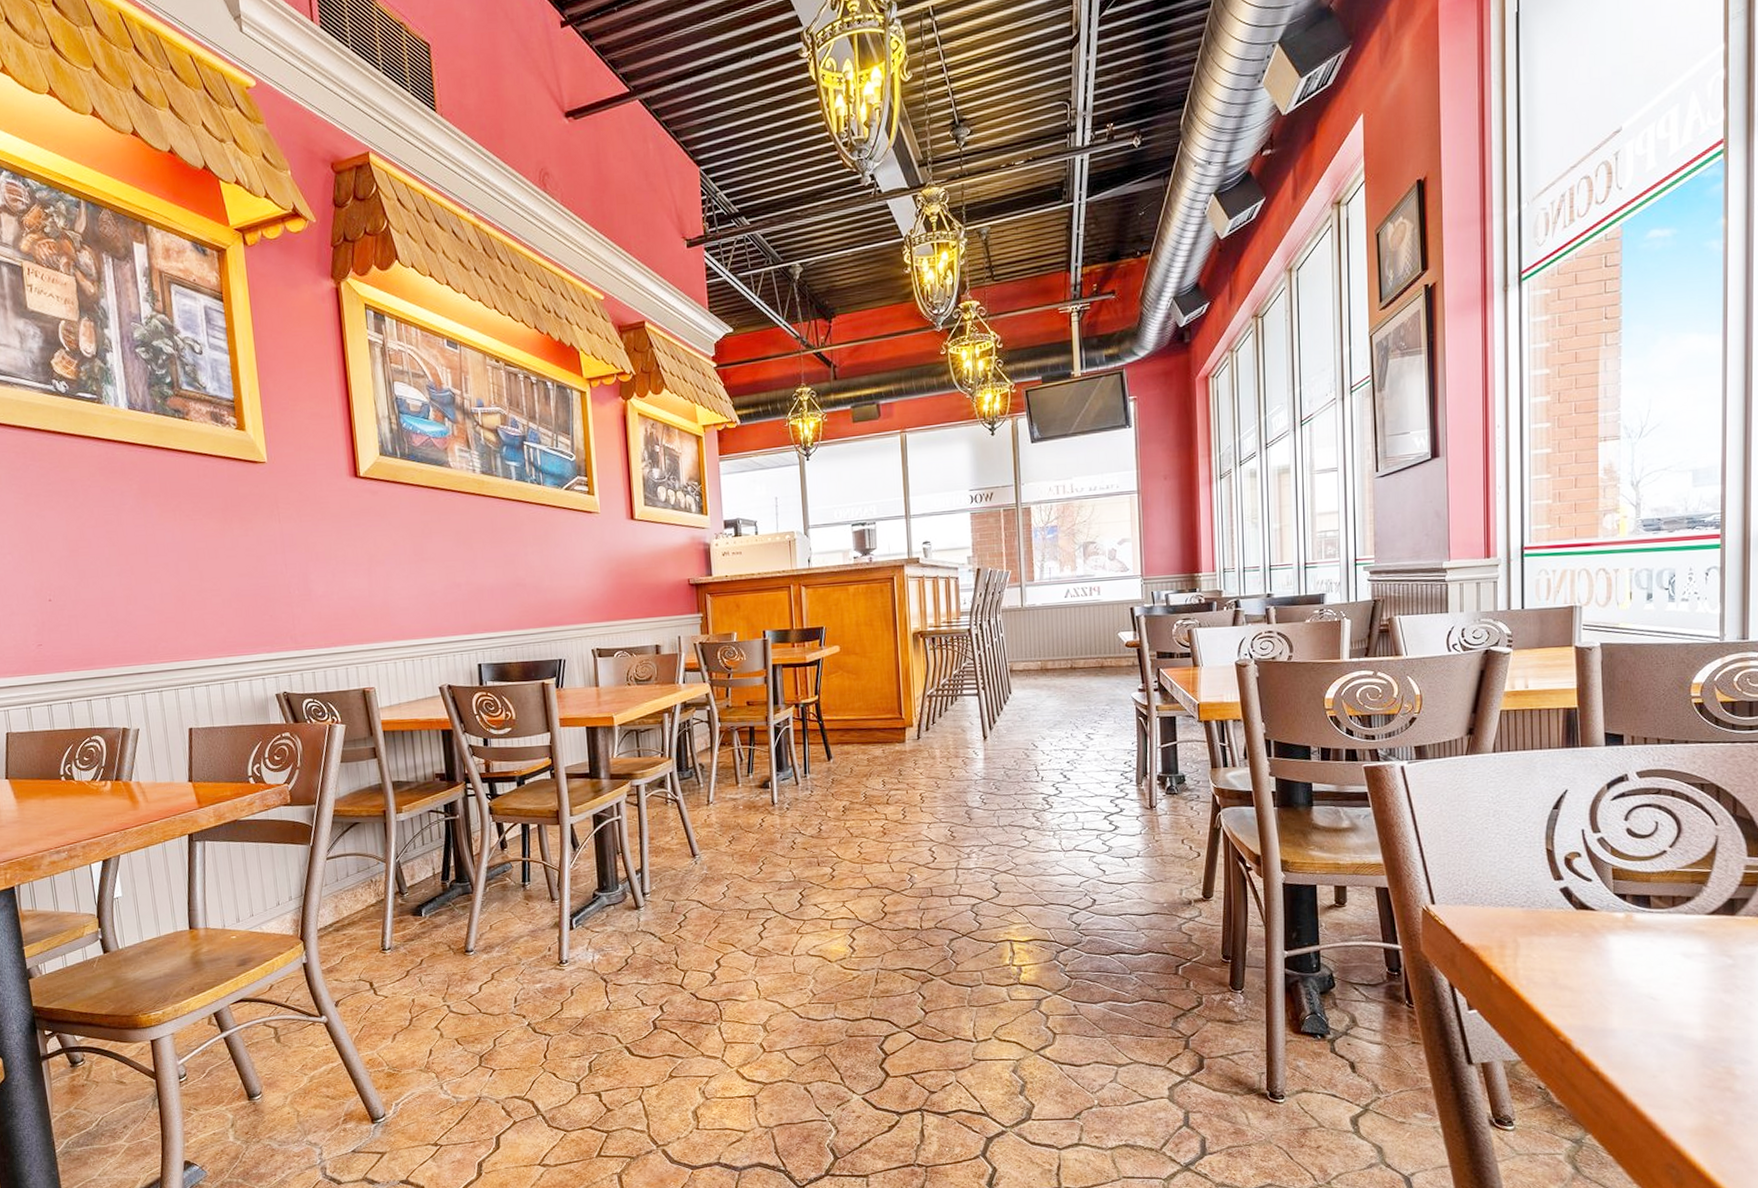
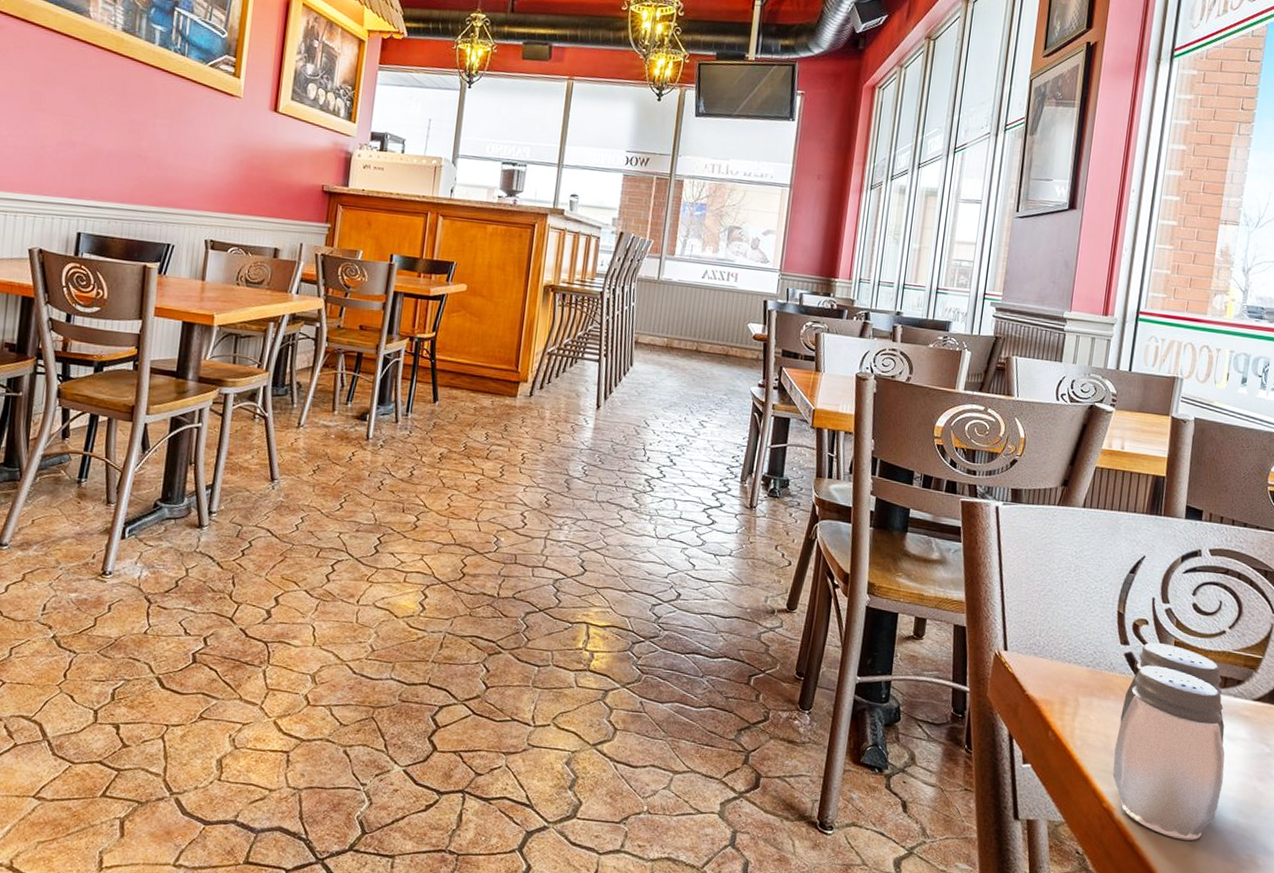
salt and pepper shaker: none [1564,872,1686,1062] -> present [1112,642,1225,841]

